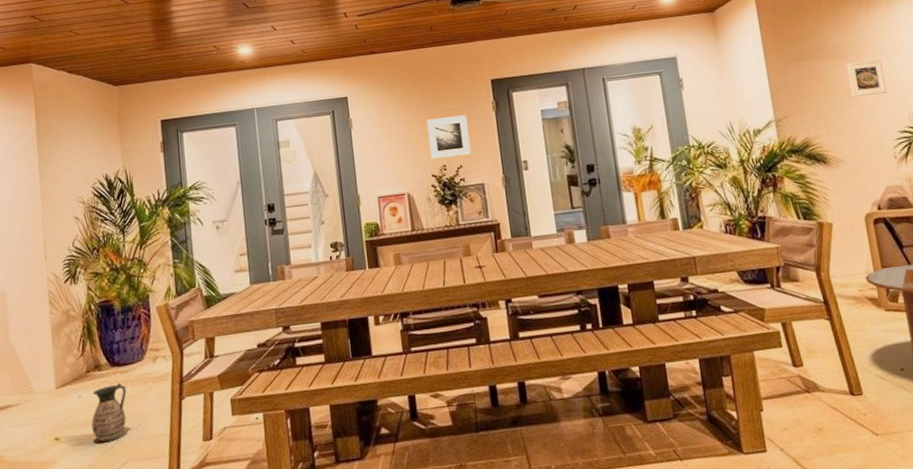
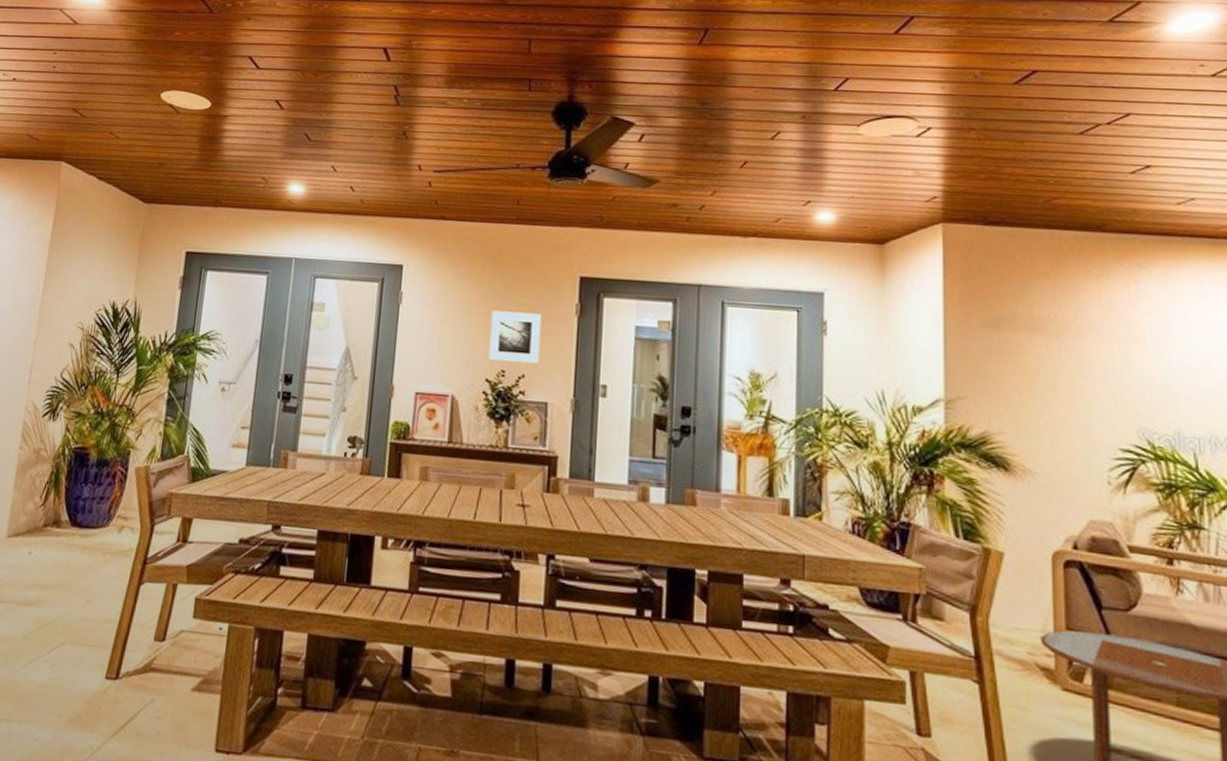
ceramic jug: present [92,383,127,443] -> none [35,547,83,615]
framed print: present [846,59,887,97] -> none [1057,343,1111,394]

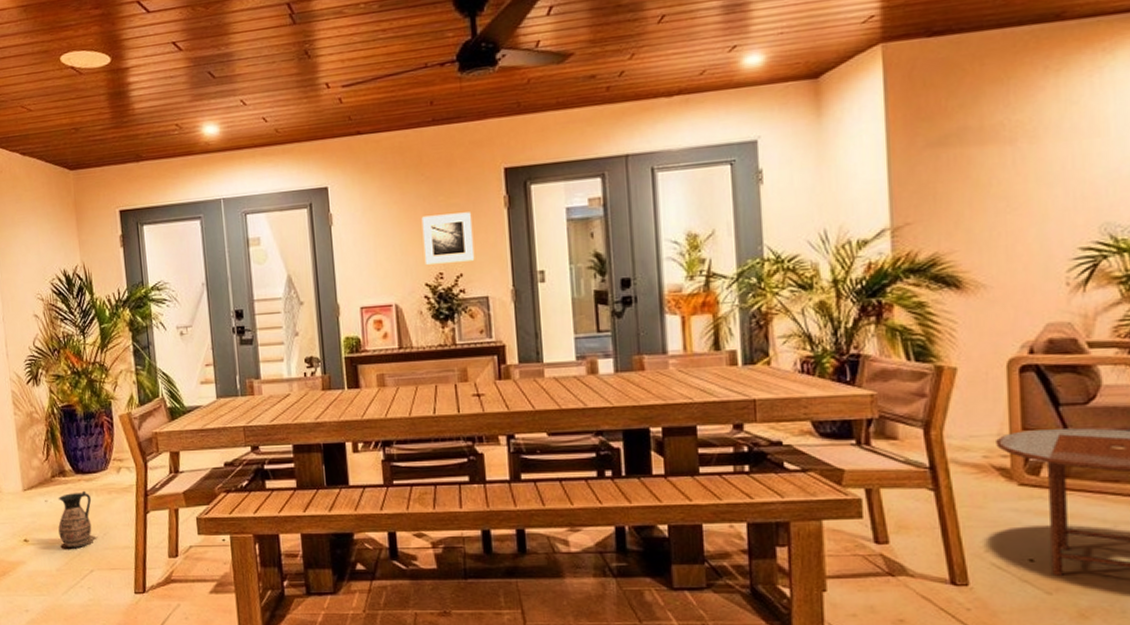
ceramic jug: none [35,547,83,615] -> present [58,491,92,549]

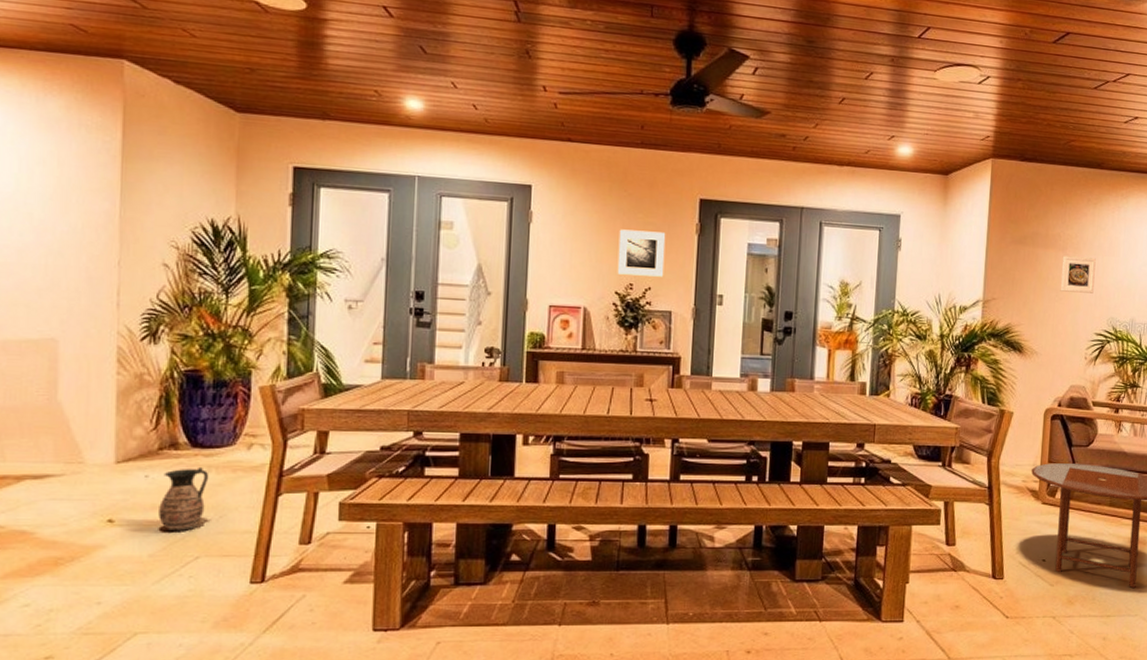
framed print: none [1010,145,1070,199] -> present [1060,256,1096,294]

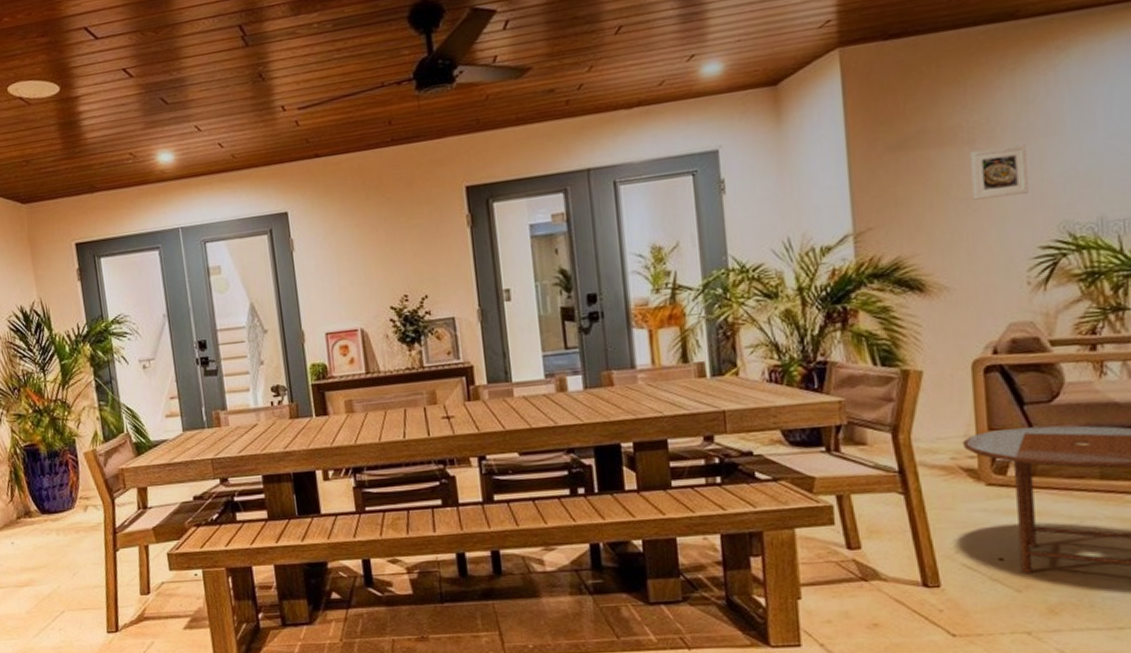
ceramic jug: present [159,468,209,532] -> none [24,532,61,591]
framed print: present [617,229,666,277] -> none [384,232,440,288]

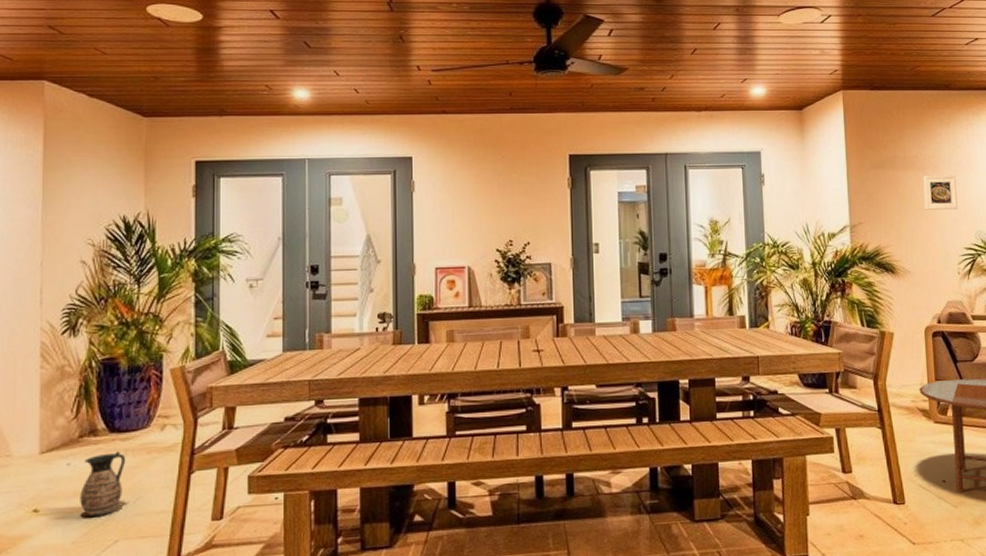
ceramic jug: none [24,532,61,591] -> present [80,452,126,518]

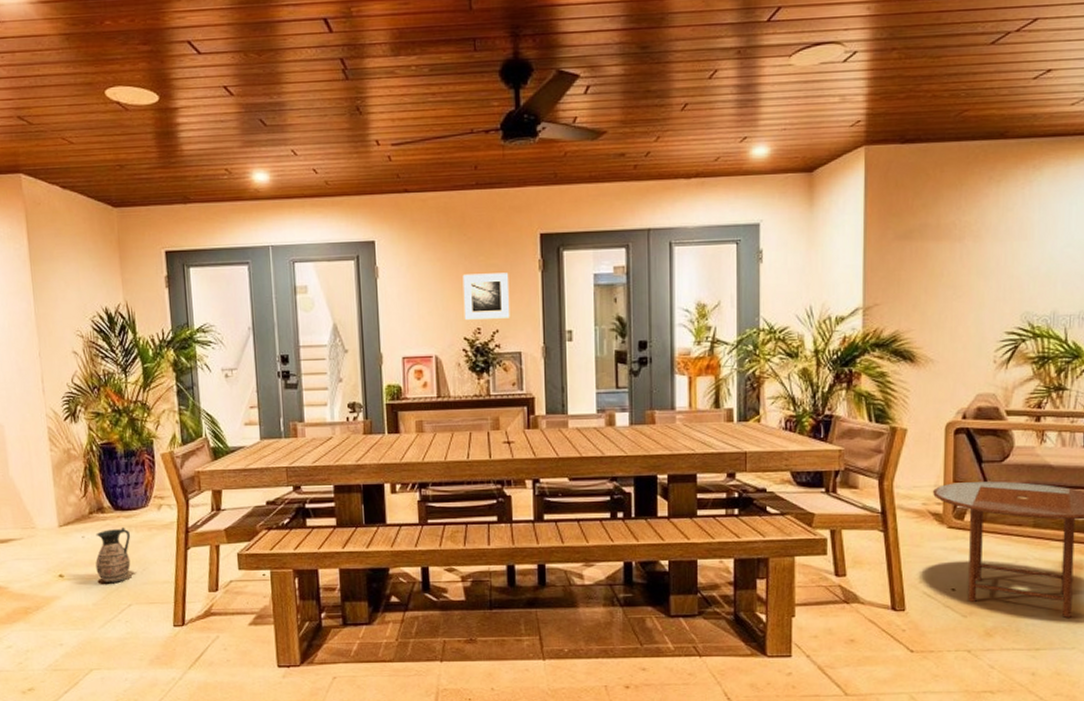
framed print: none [496,189,541,232] -> present [462,272,510,320]
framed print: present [922,175,958,210] -> none [958,245,1003,288]

